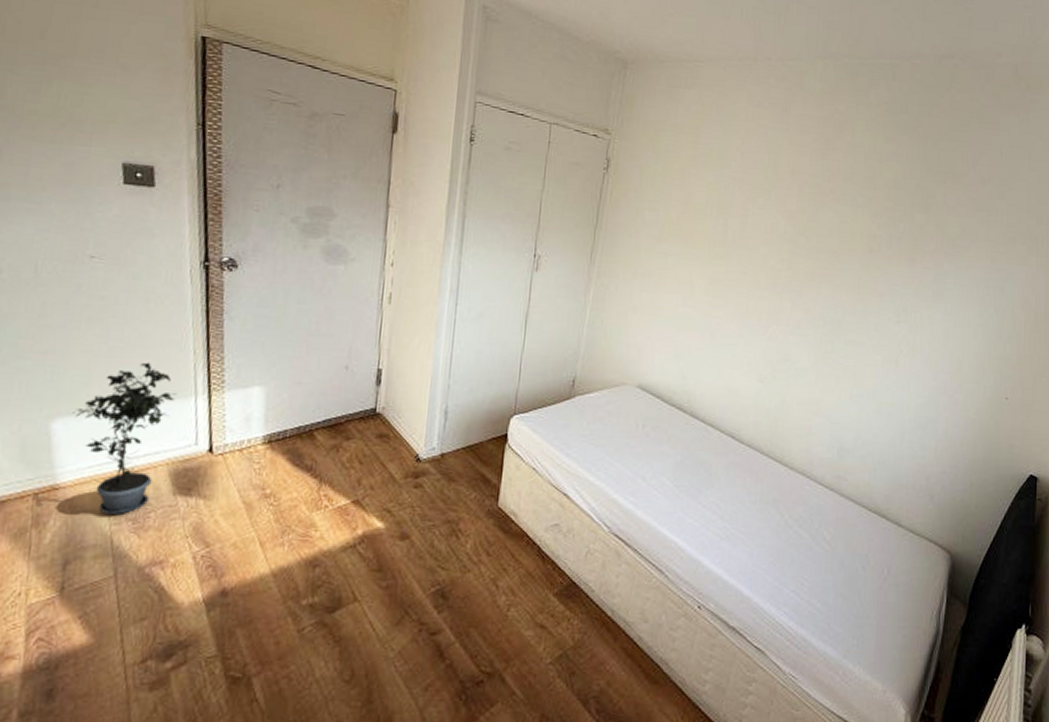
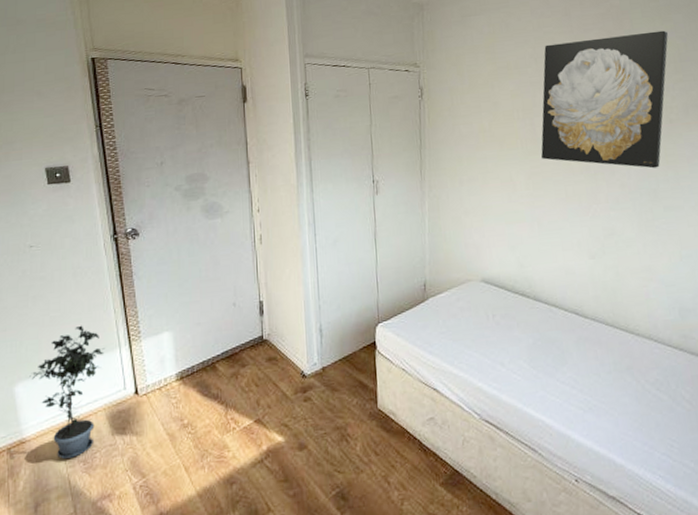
wall art: none [728,139,888,298] -> present [541,30,668,169]

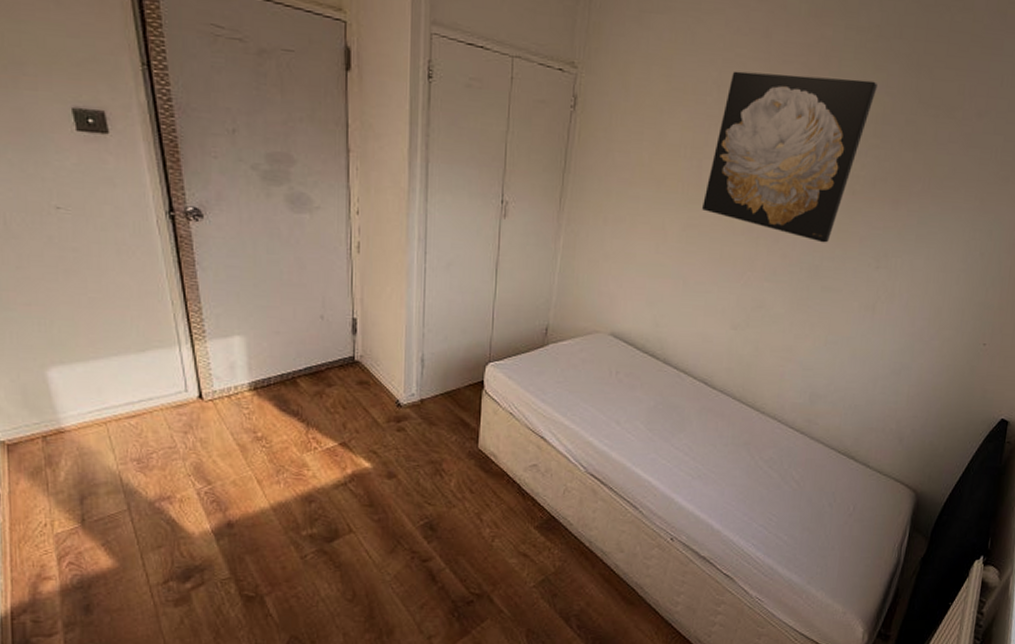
potted plant: present [29,325,105,459] -> none [65,313,160,455]

